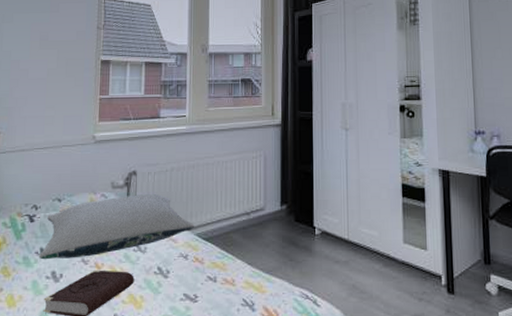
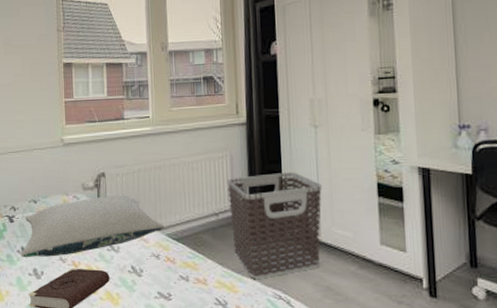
clothes hamper: none [260,172,350,278] -> present [227,171,322,279]

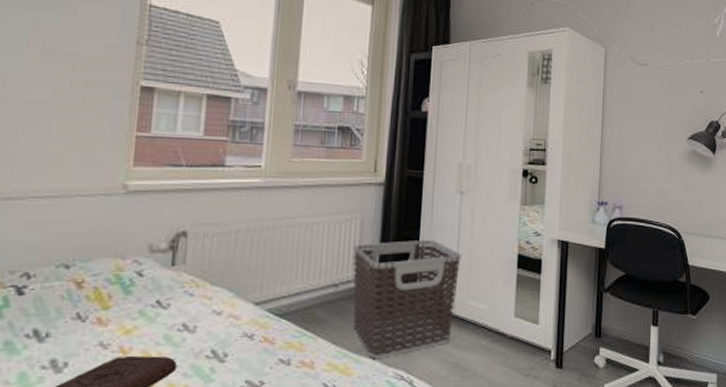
pillow: present [20,194,165,258] -> none [29,259,266,345]

